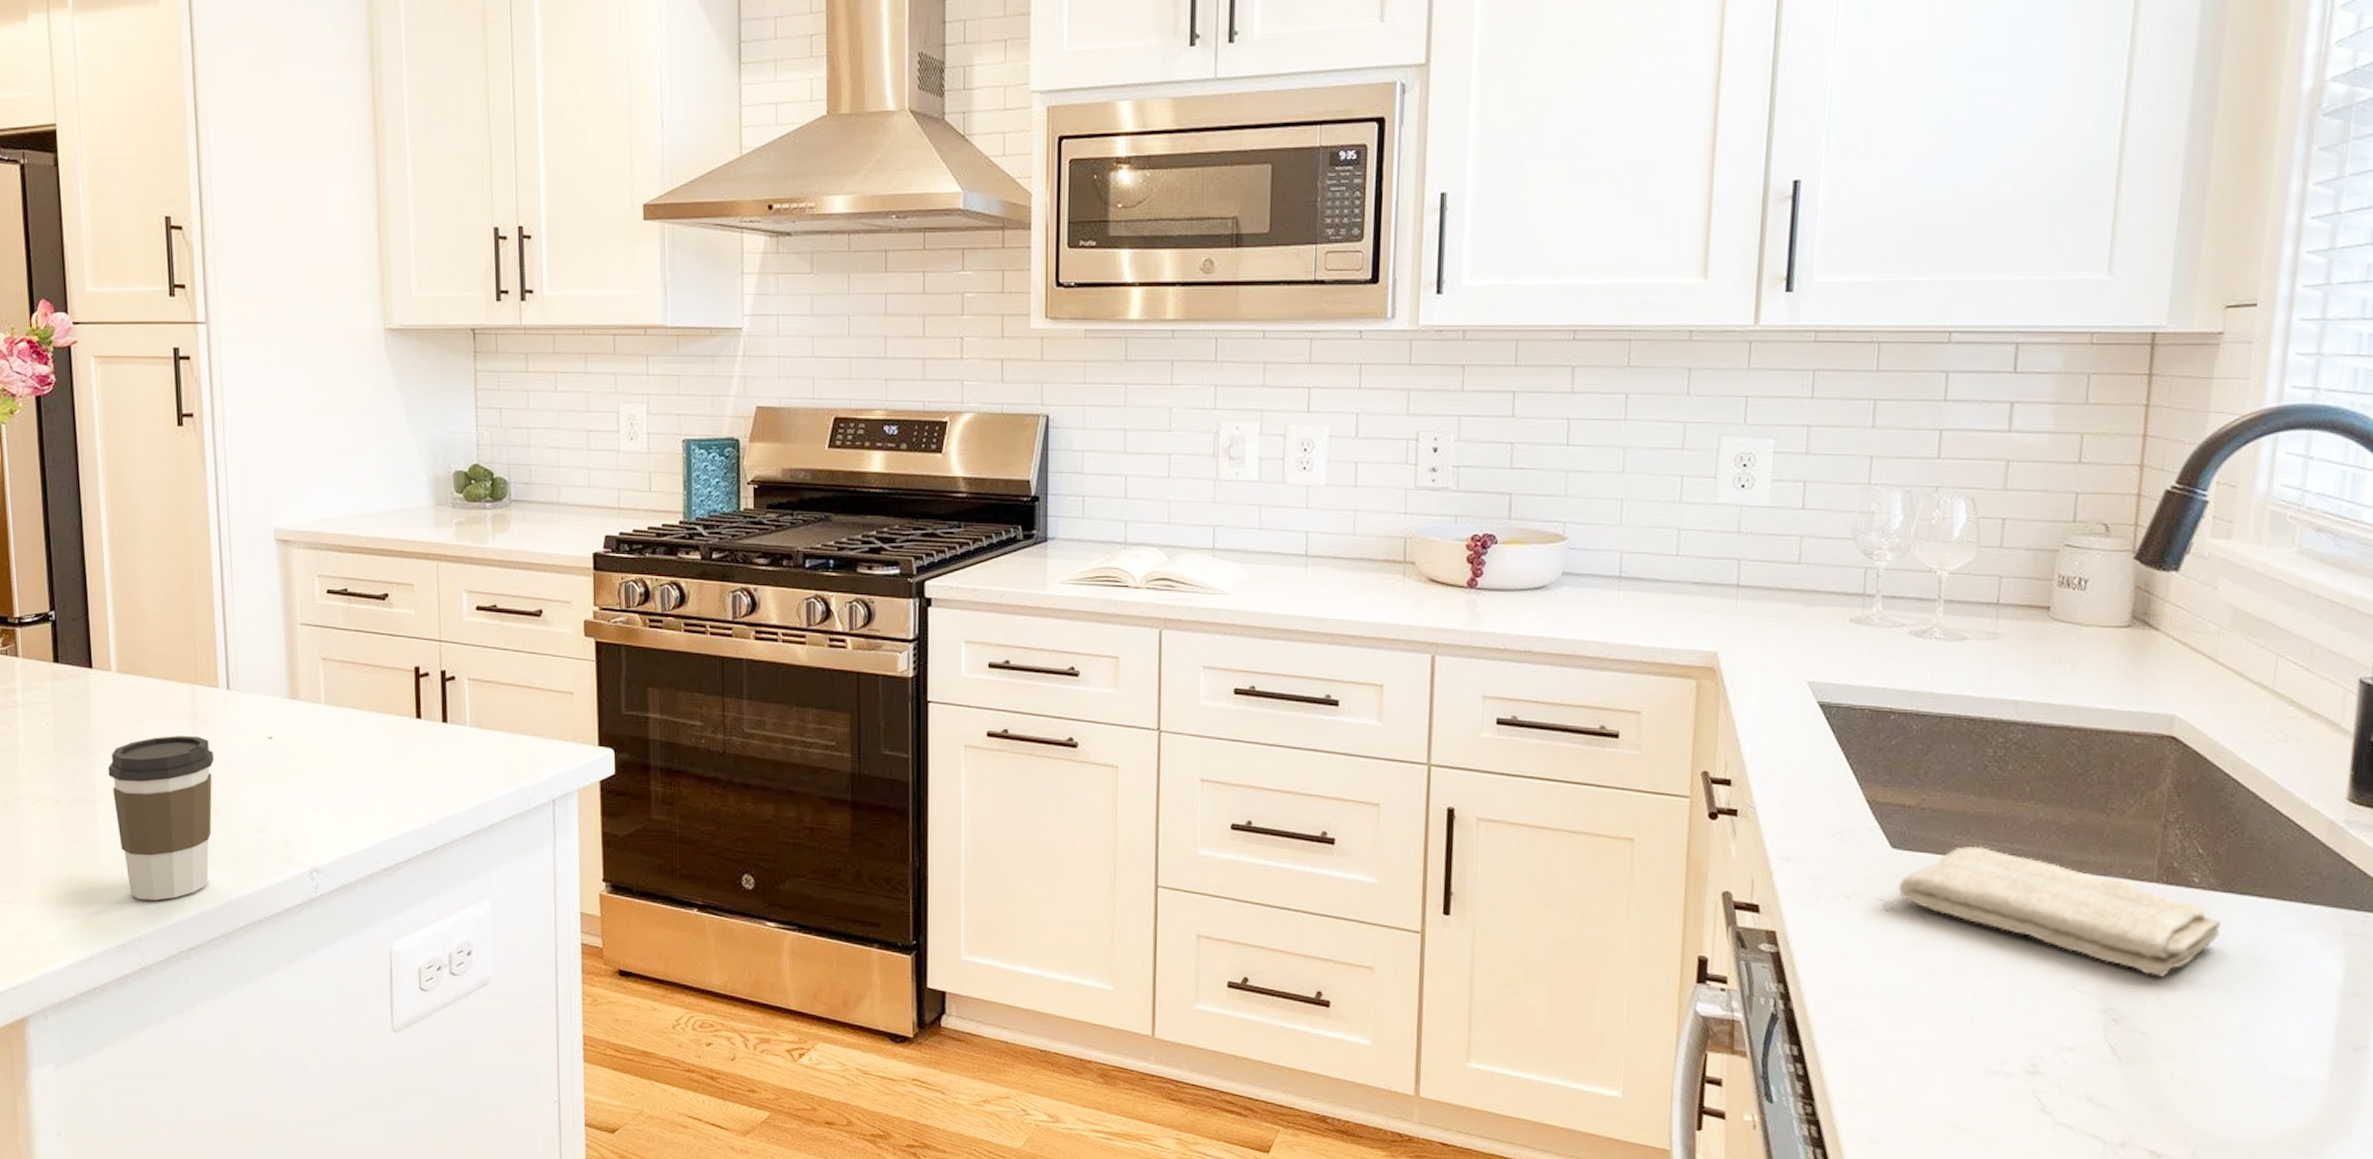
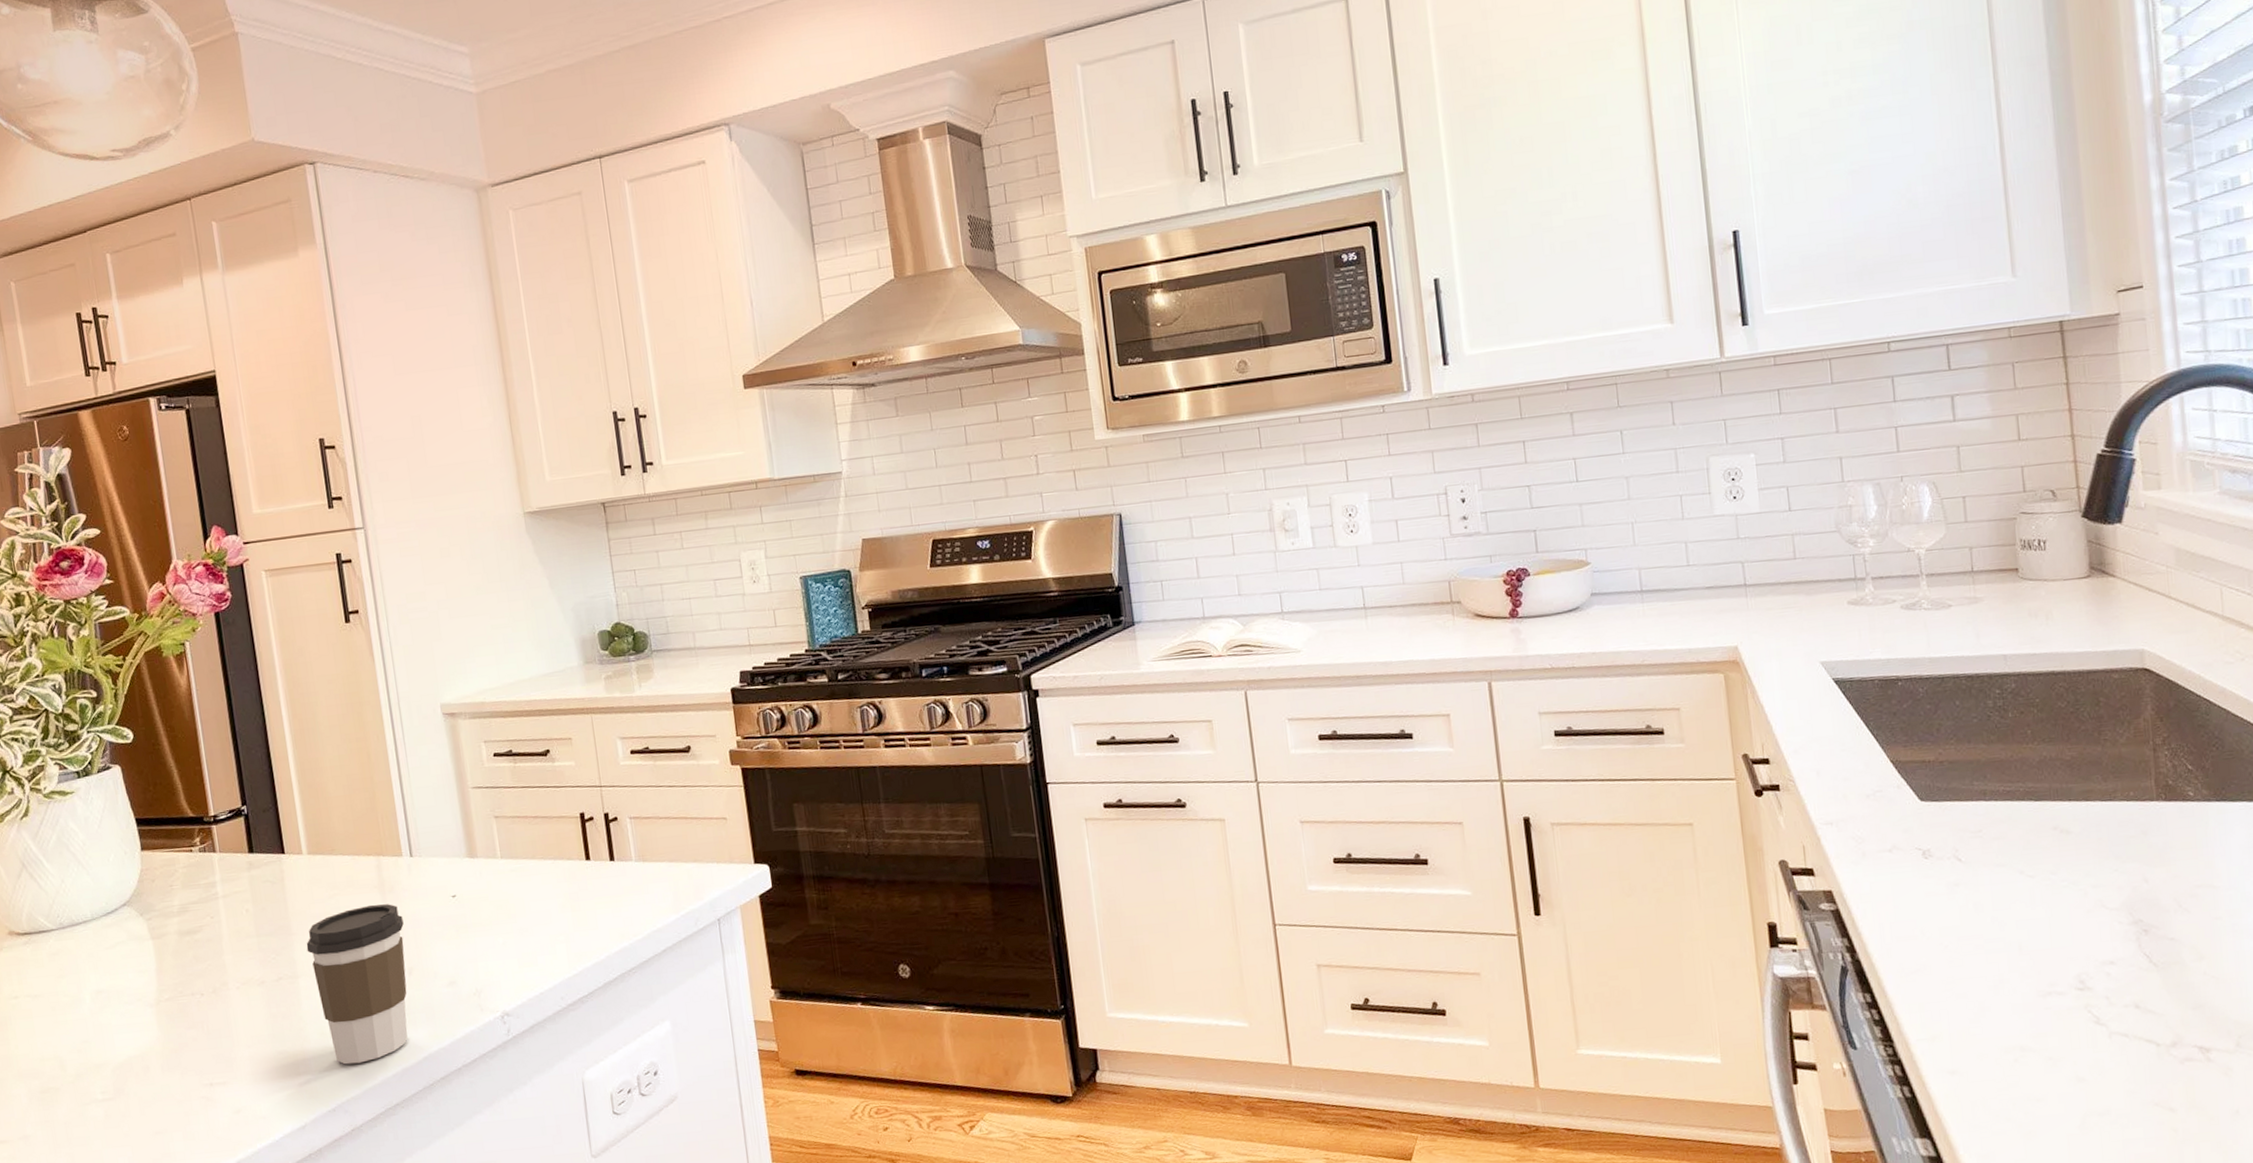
washcloth: present [1899,846,2221,977] -> none [1933,788,2221,886]

